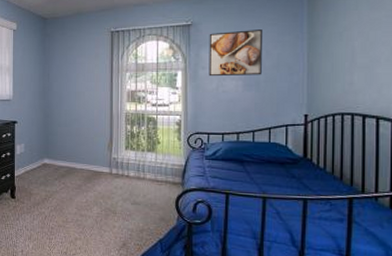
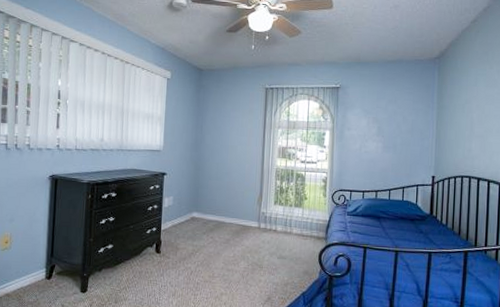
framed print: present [208,30,262,77] -> none [353,96,400,139]

